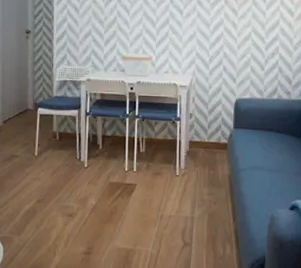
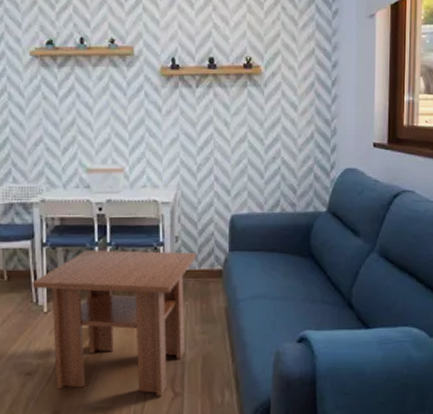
coffee table: none [77,120,206,244] -> present [32,249,196,397]

